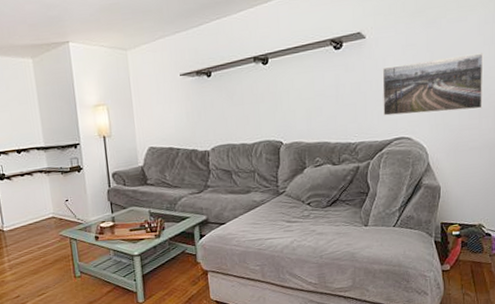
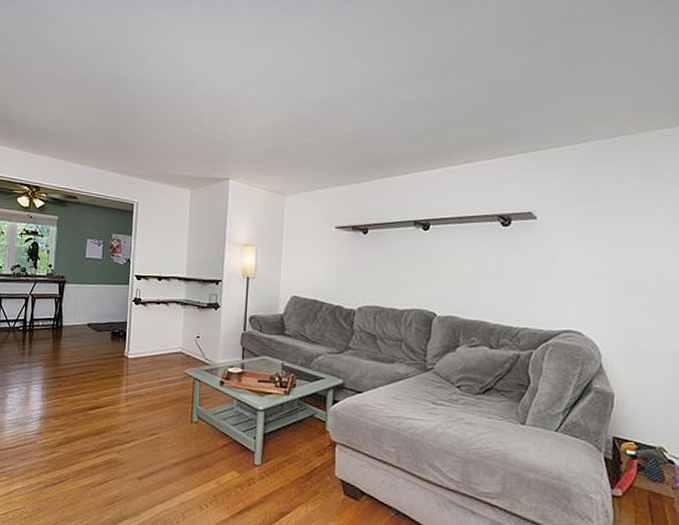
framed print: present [382,53,484,116] -> none [552,252,670,314]

